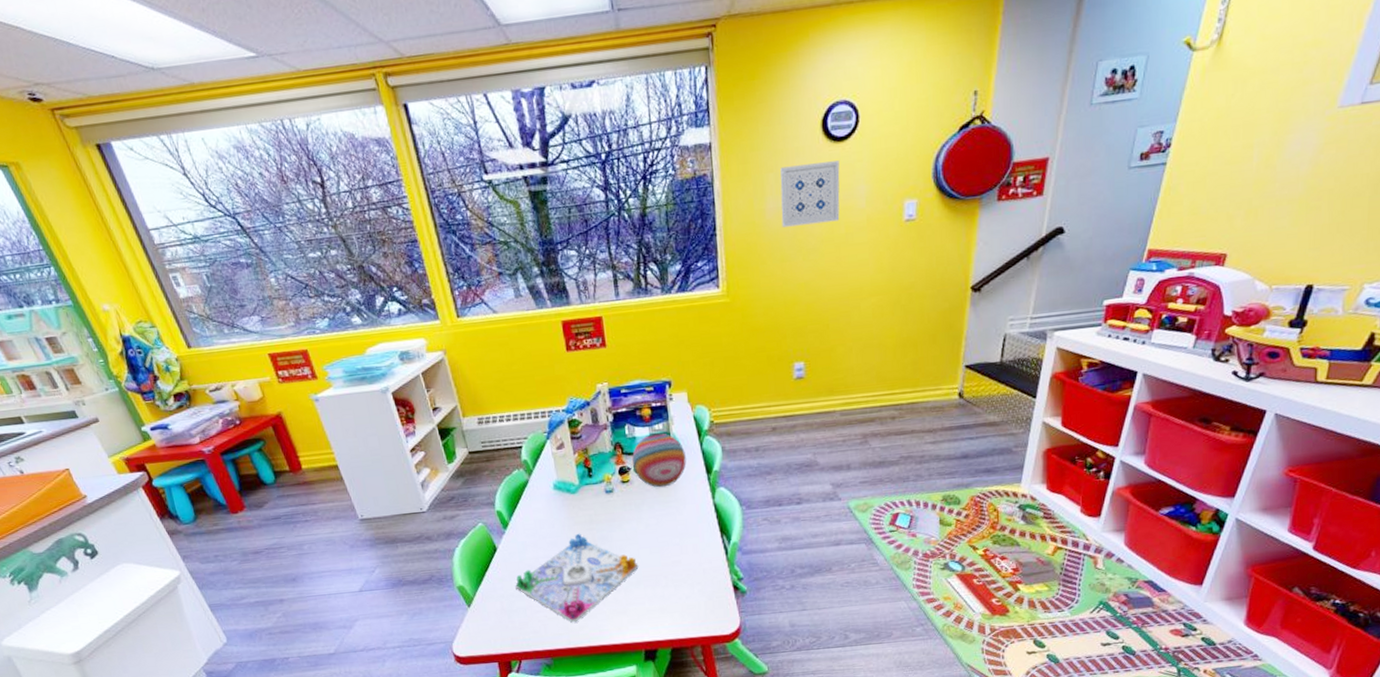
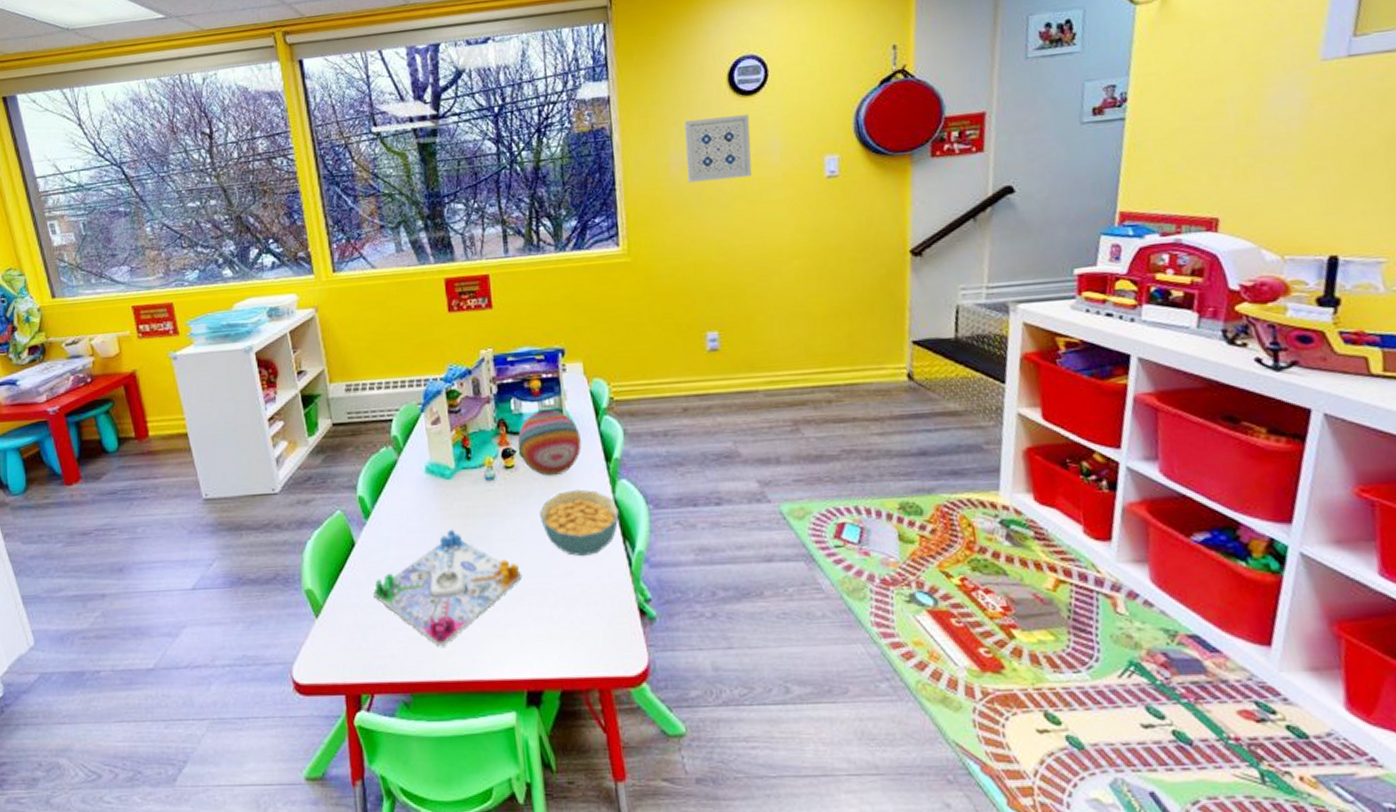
cereal bowl: none [652,497,718,549] -> present [540,489,619,557]

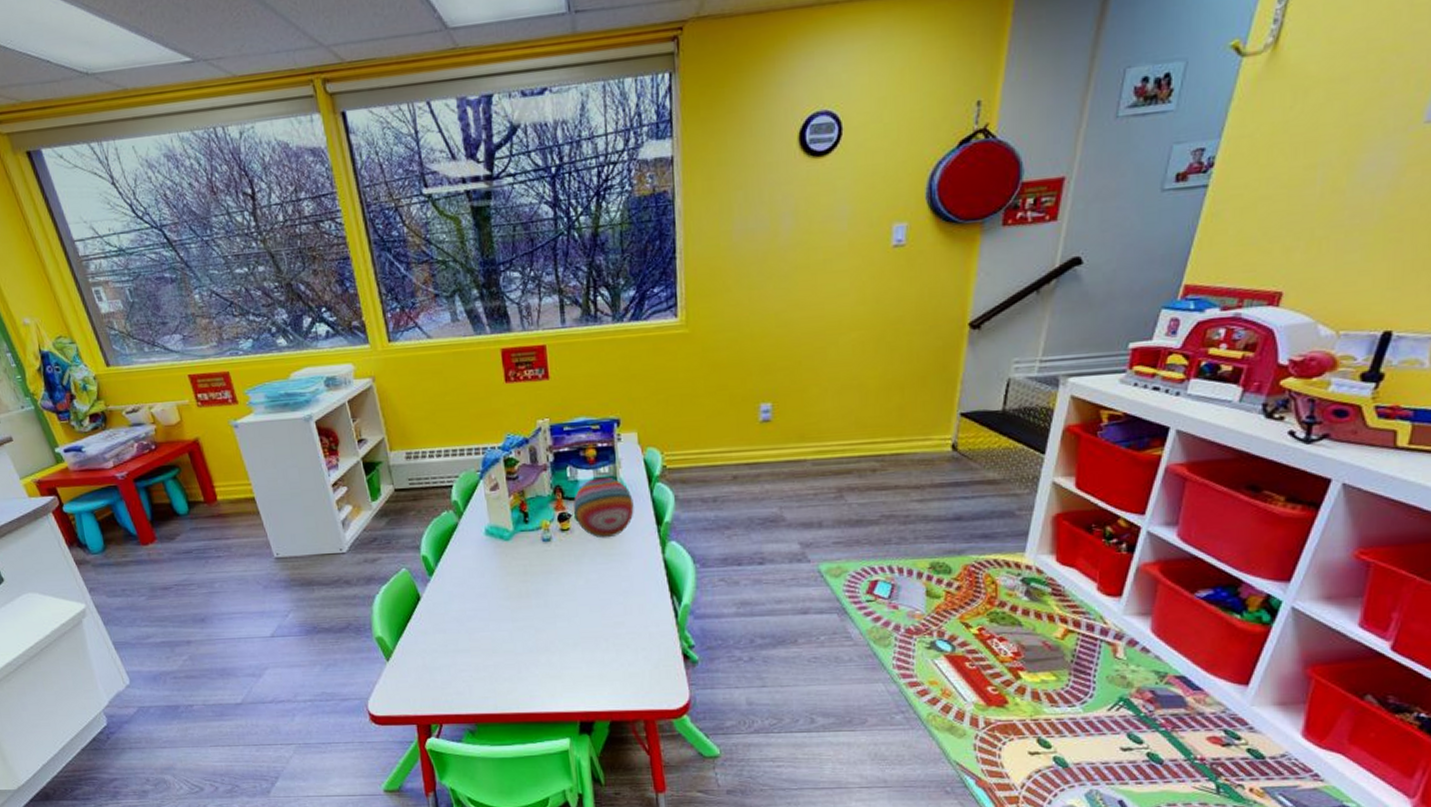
board game: present [373,529,521,647] -> none [439,585,575,685]
cereal bowl: present [540,489,619,557] -> none [593,550,668,610]
wall art: present [684,114,753,183] -> none [750,178,819,251]

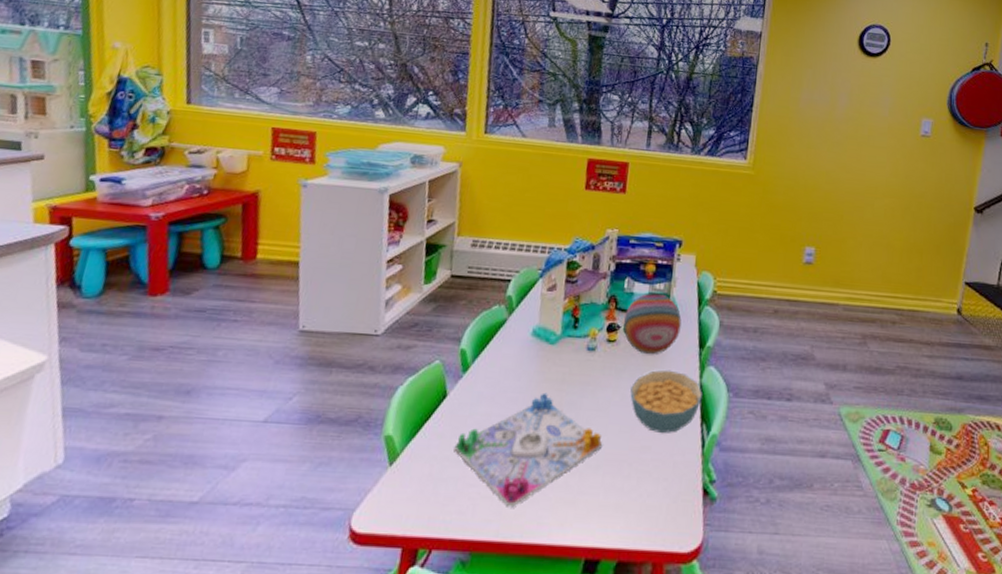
board game: none [439,585,575,685] -> present [454,392,602,507]
cereal bowl: none [593,550,668,610] -> present [630,370,702,434]

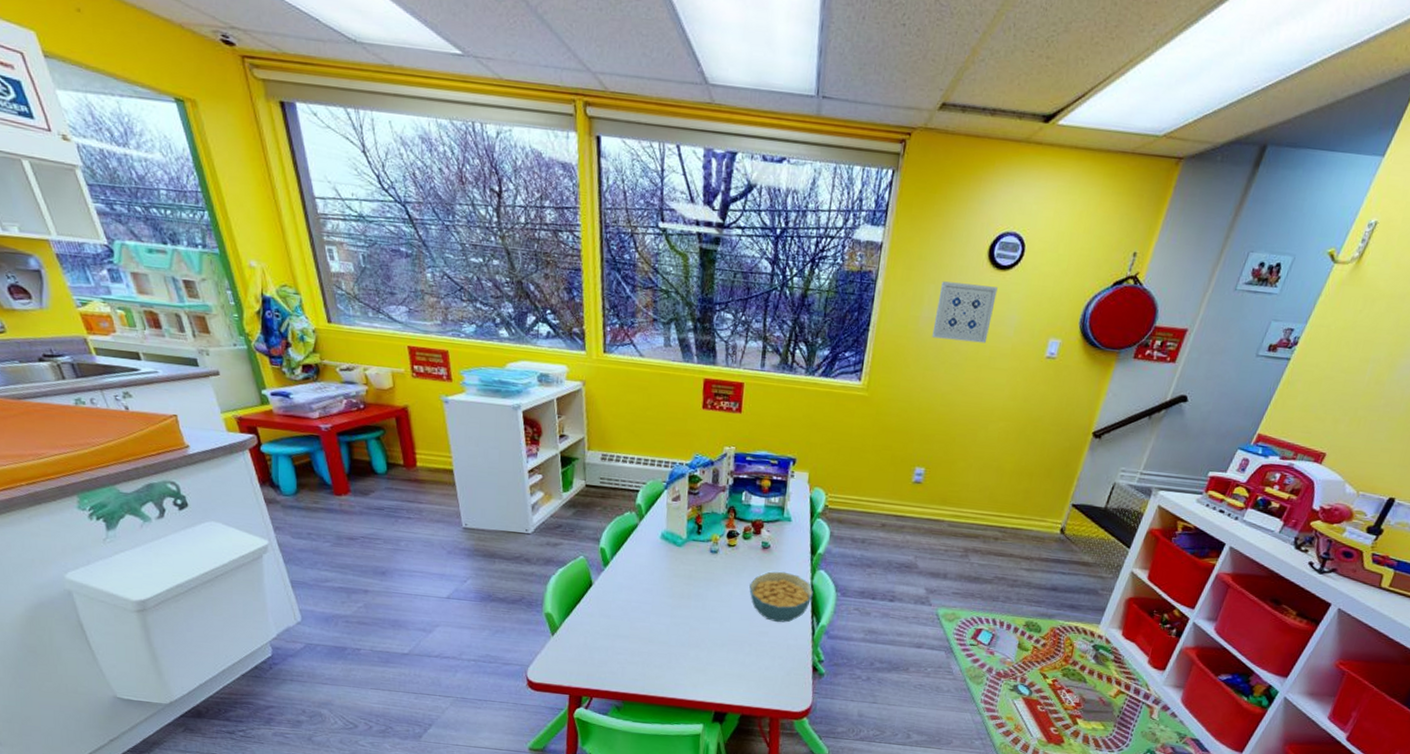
board game: present [454,392,602,507] -> none [602,585,726,671]
decorative ball: present [623,292,682,355] -> none [741,505,795,559]
wall art: none [813,66,870,123] -> present [932,281,998,343]

